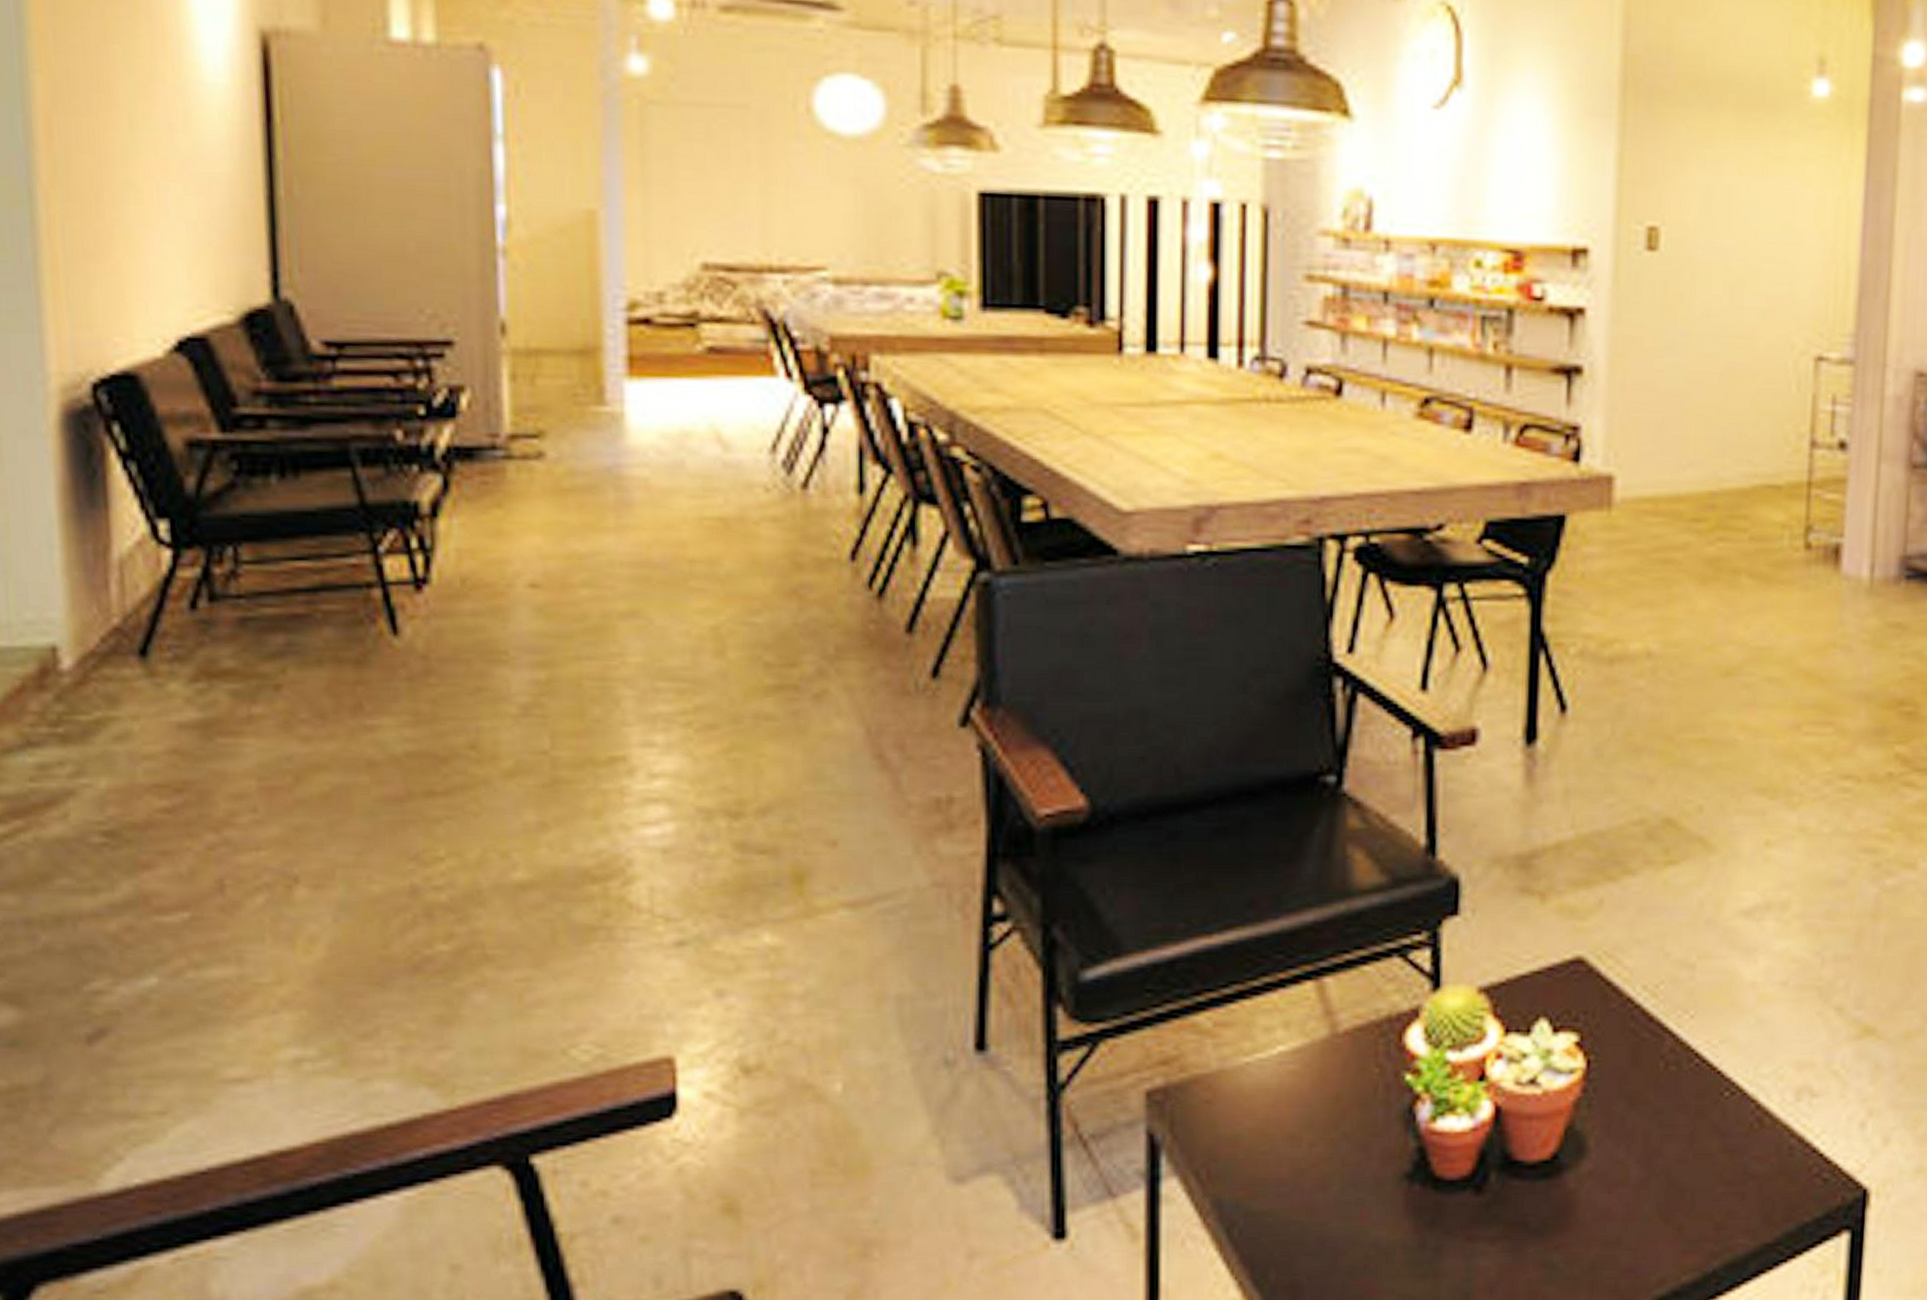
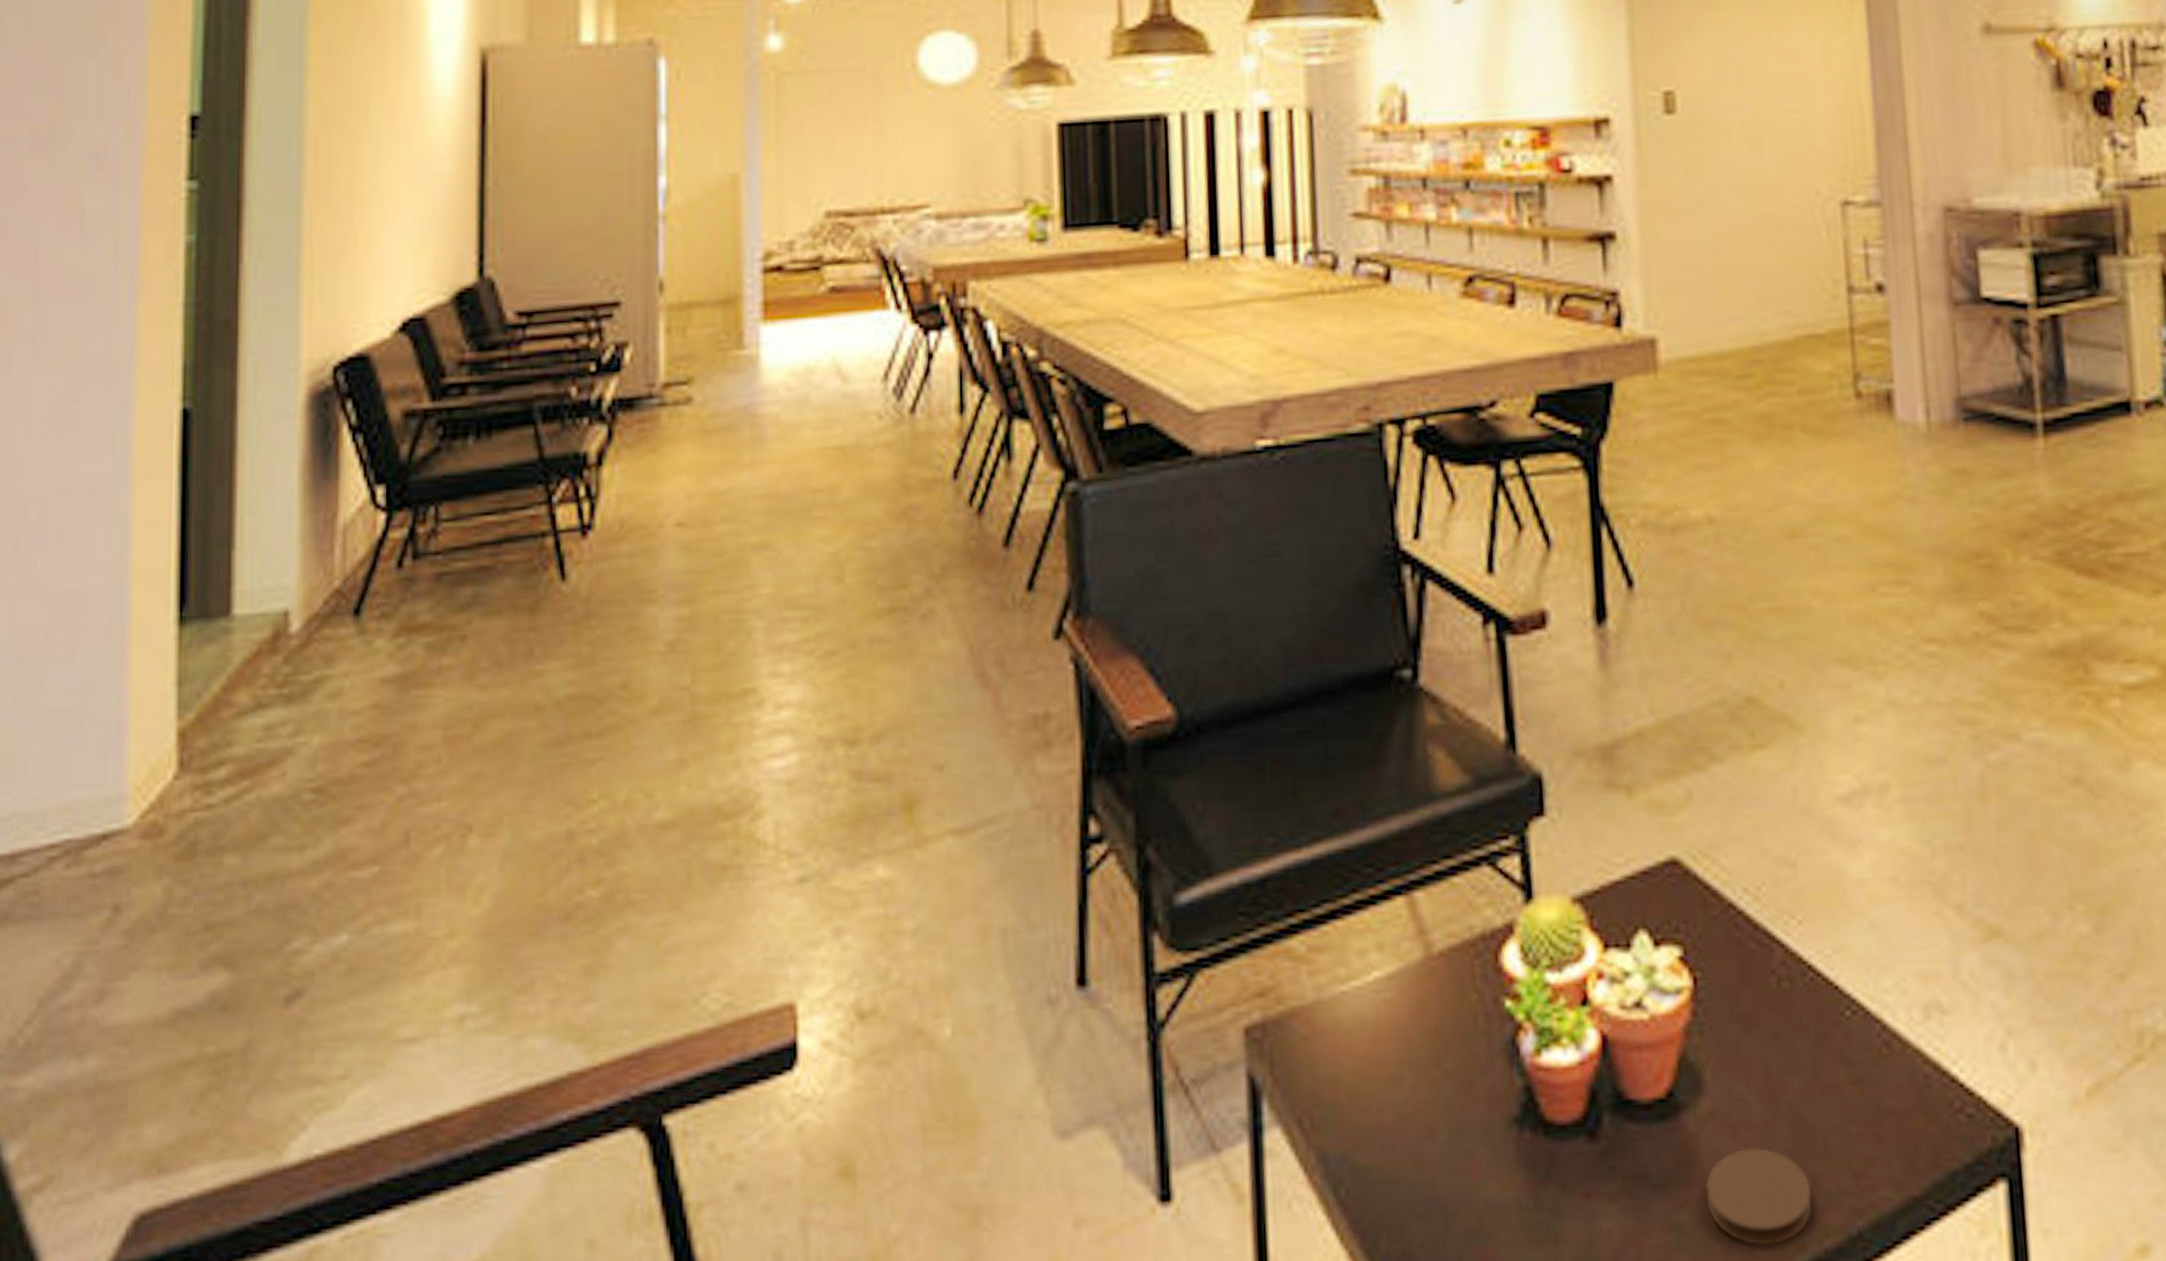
coaster: none [1579,1201,1676,1281] -> present [1706,1147,1813,1246]

